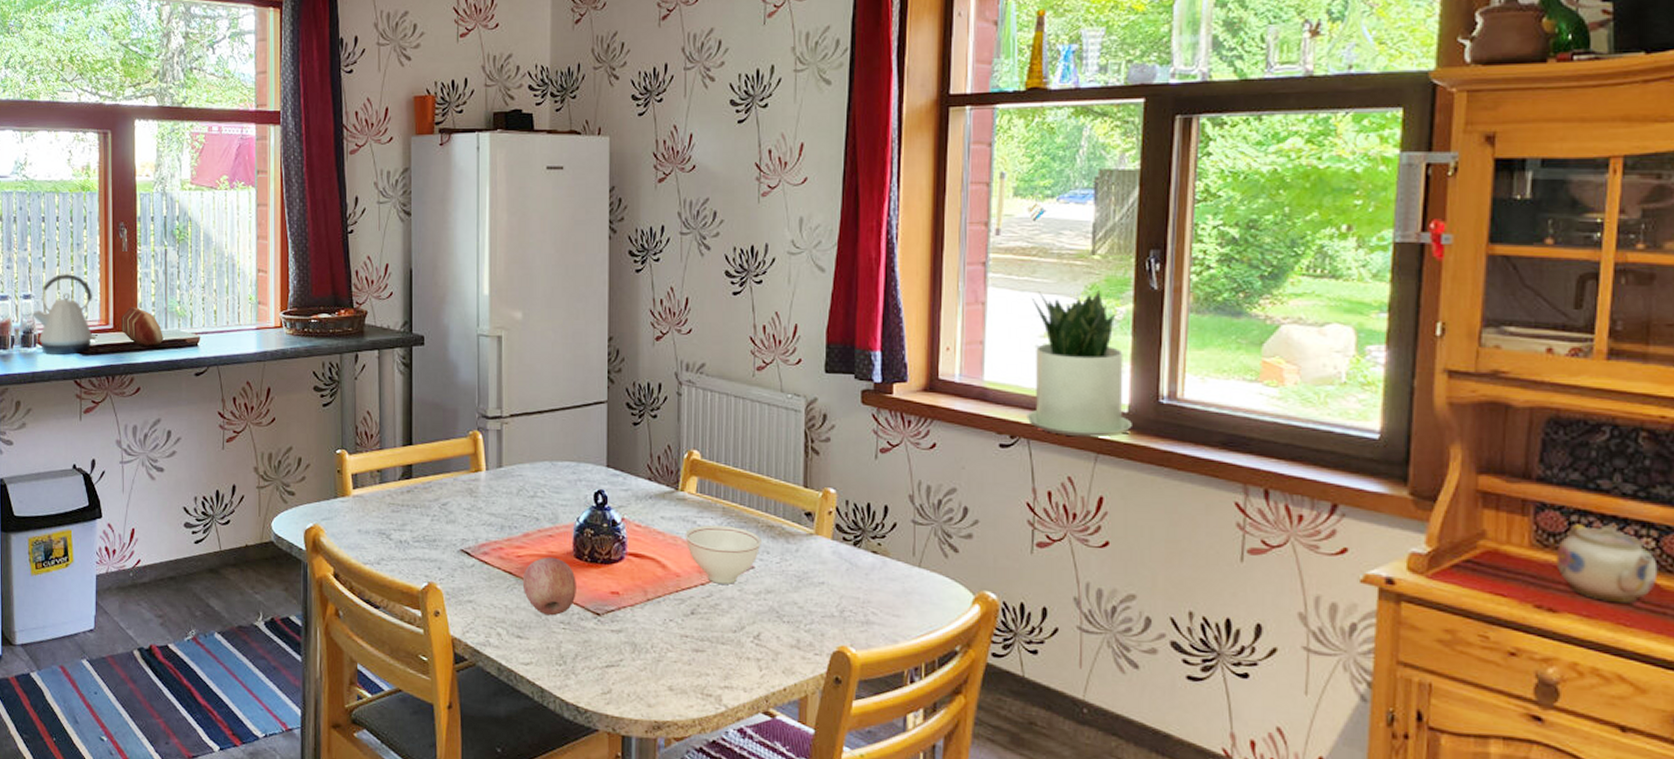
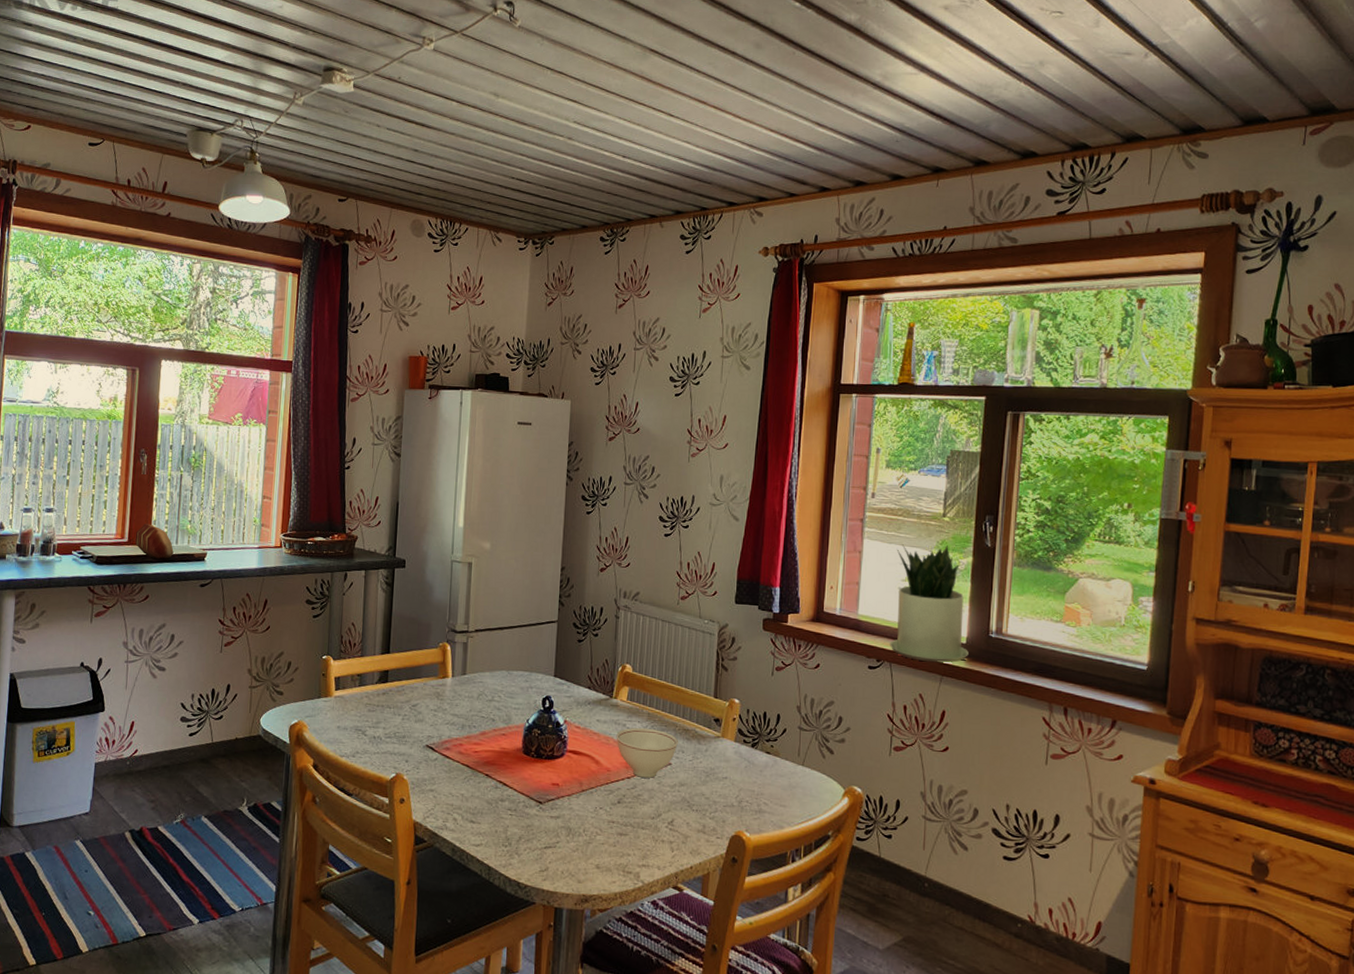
kettle: present [31,274,97,356] -> none [52,491,112,564]
fruit: present [522,557,576,616] -> none [477,752,524,804]
teapot: present [1556,524,1658,604] -> none [1268,739,1337,801]

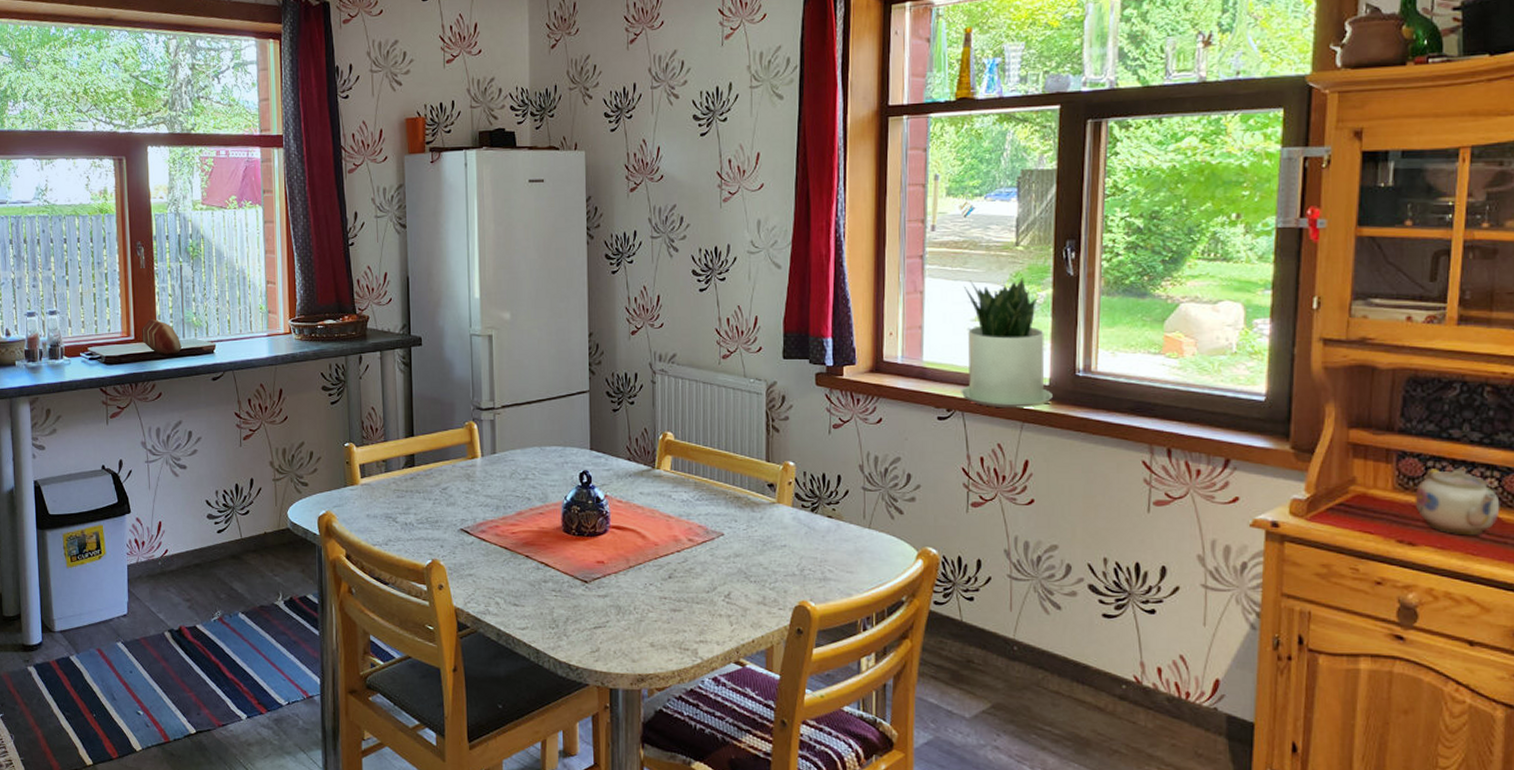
bowl: present [616,727,678,778] -> none [661,498,730,550]
teapot: none [1268,739,1337,801] -> present [1415,469,1500,536]

